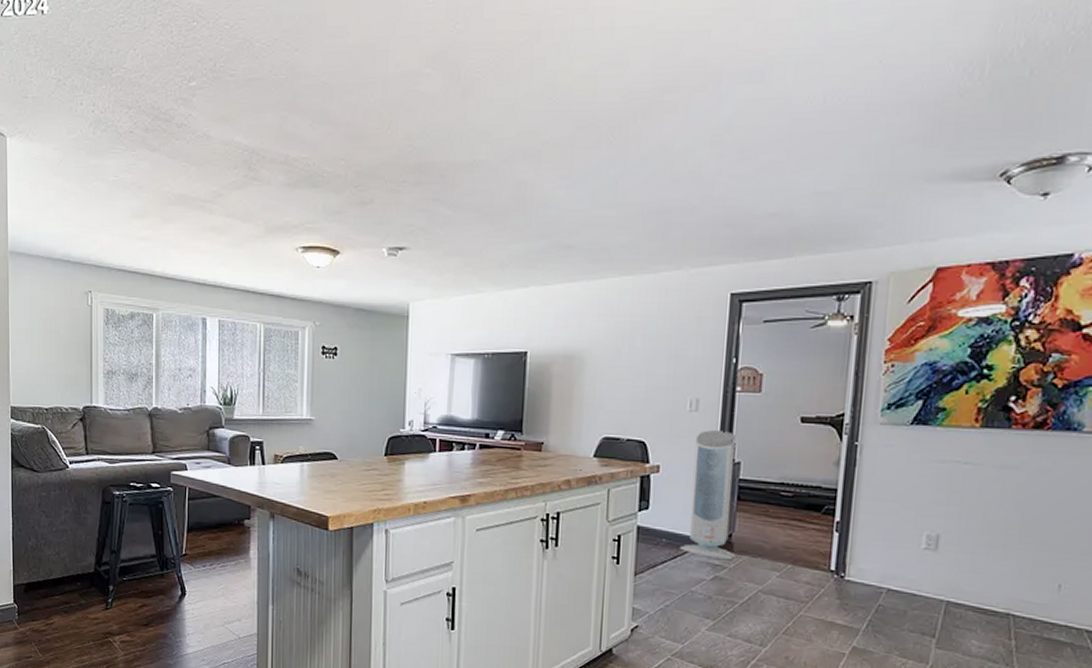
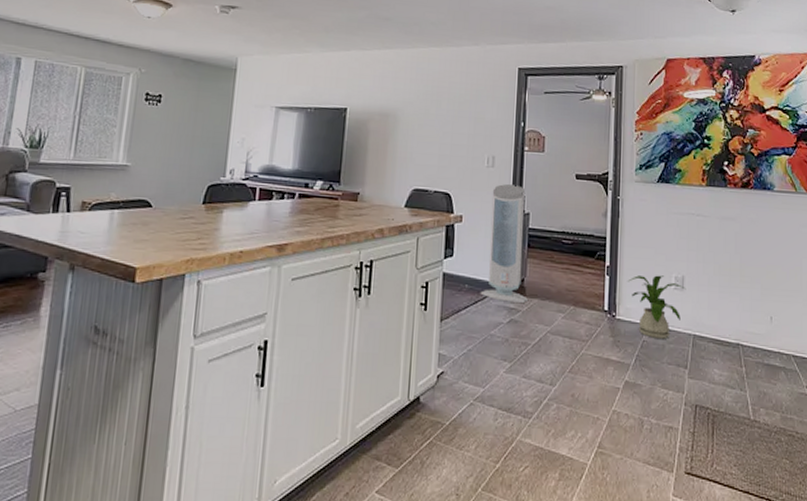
house plant: none [861,533,941,604] -> present [627,275,686,339]

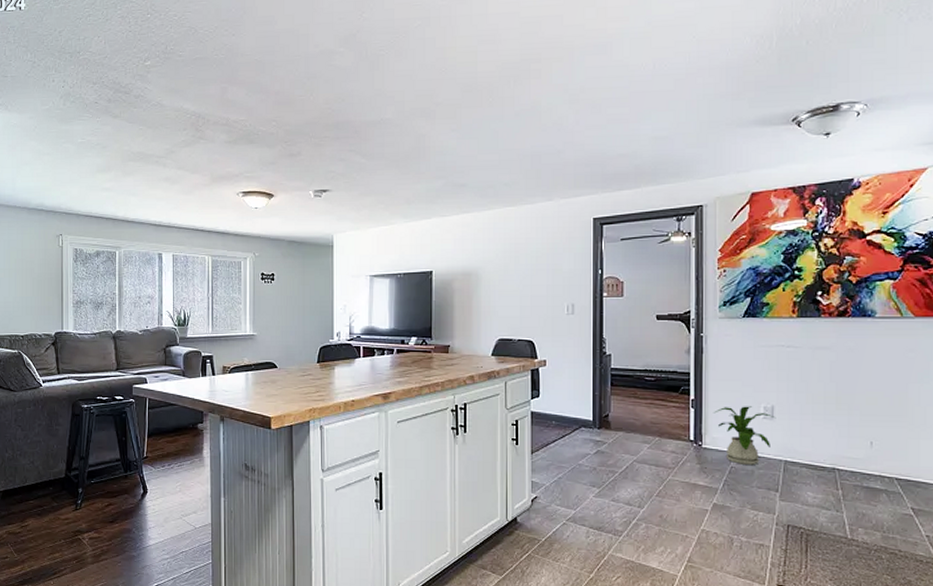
air purifier: present [481,184,528,303] -> none [568,329,613,435]

